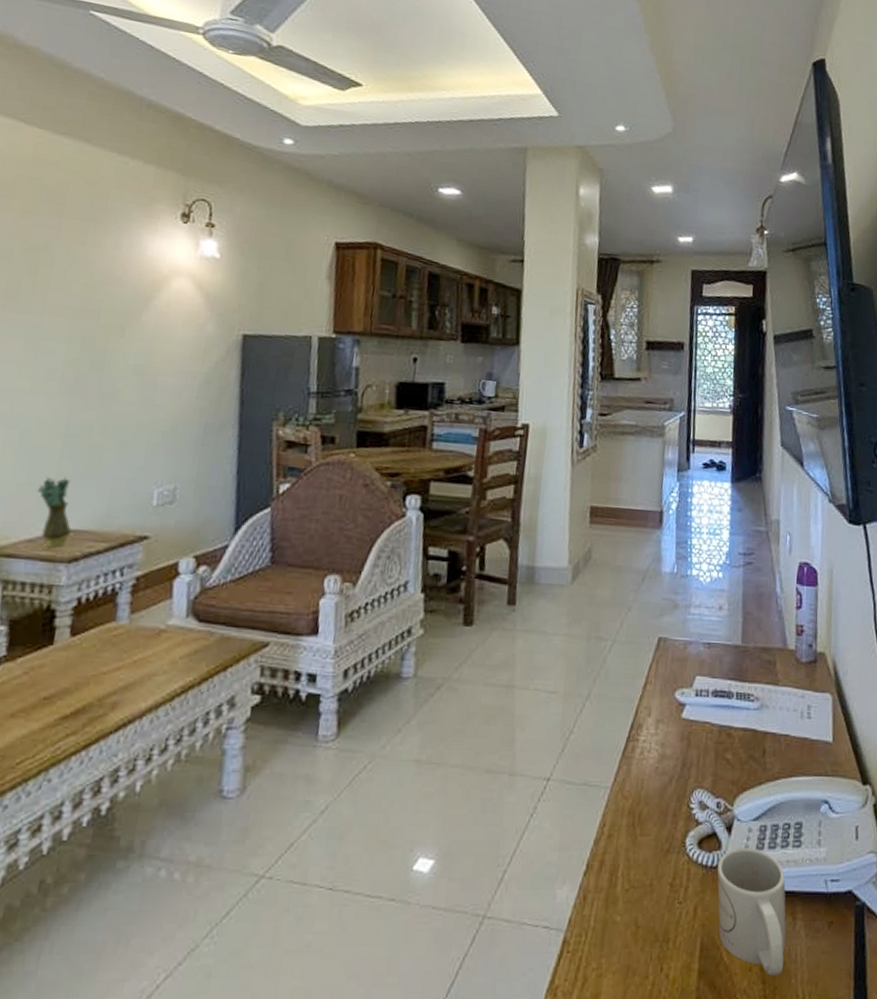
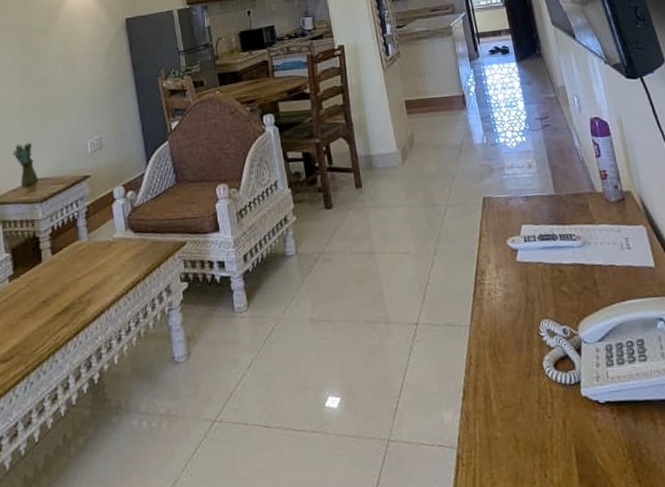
mug: present [717,848,787,976] -> none [575,365,655,476]

